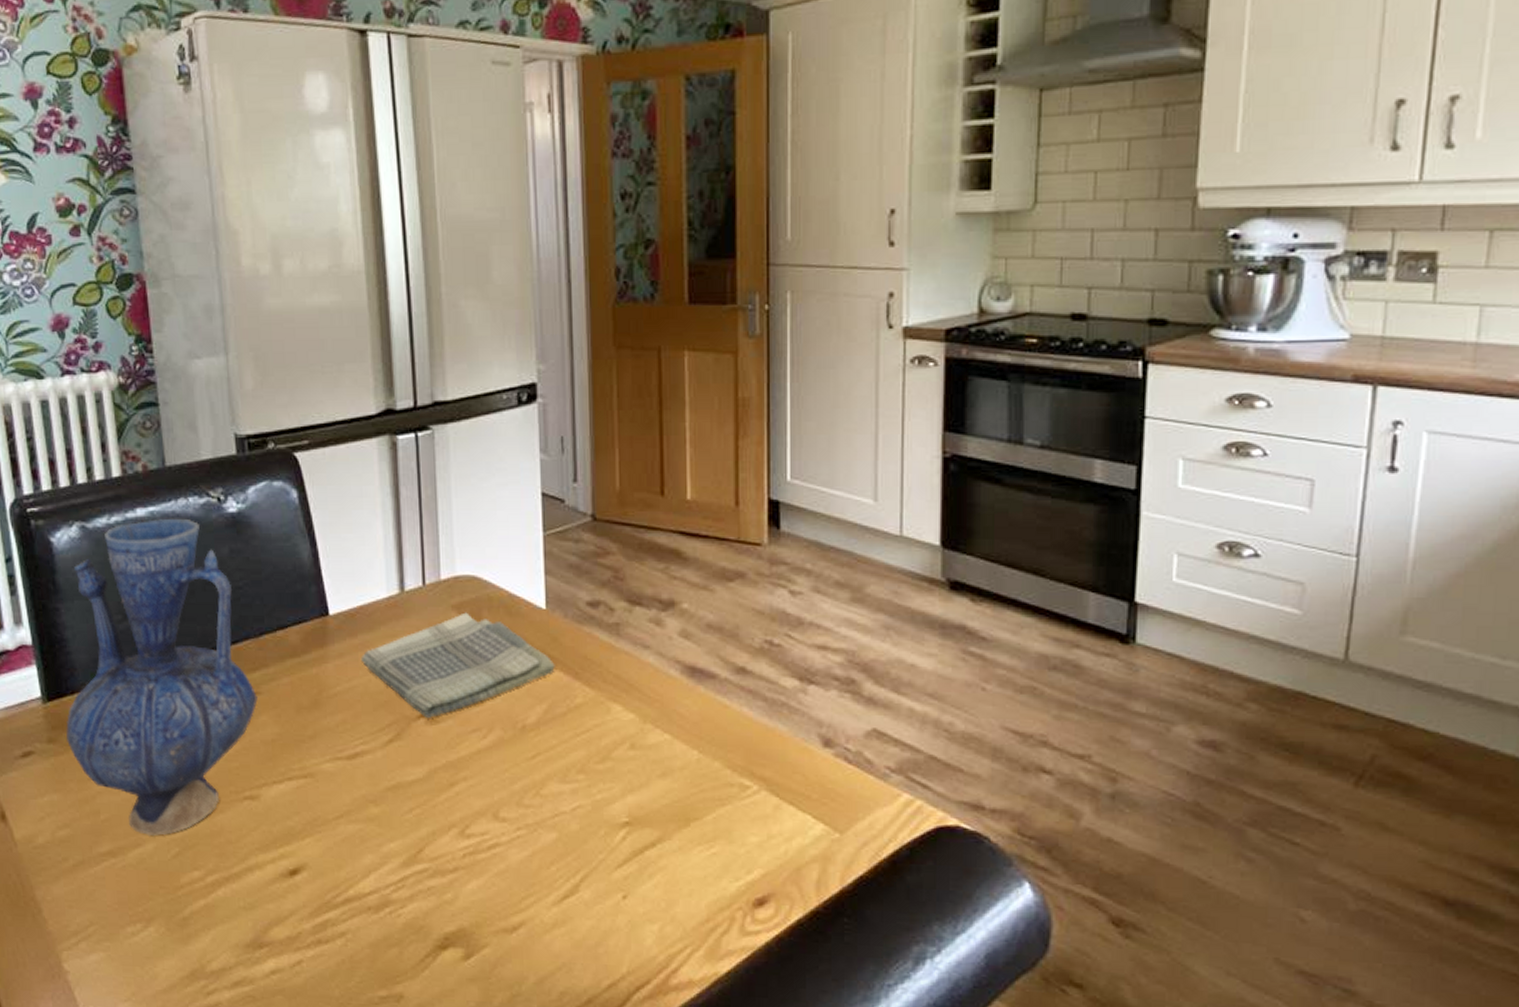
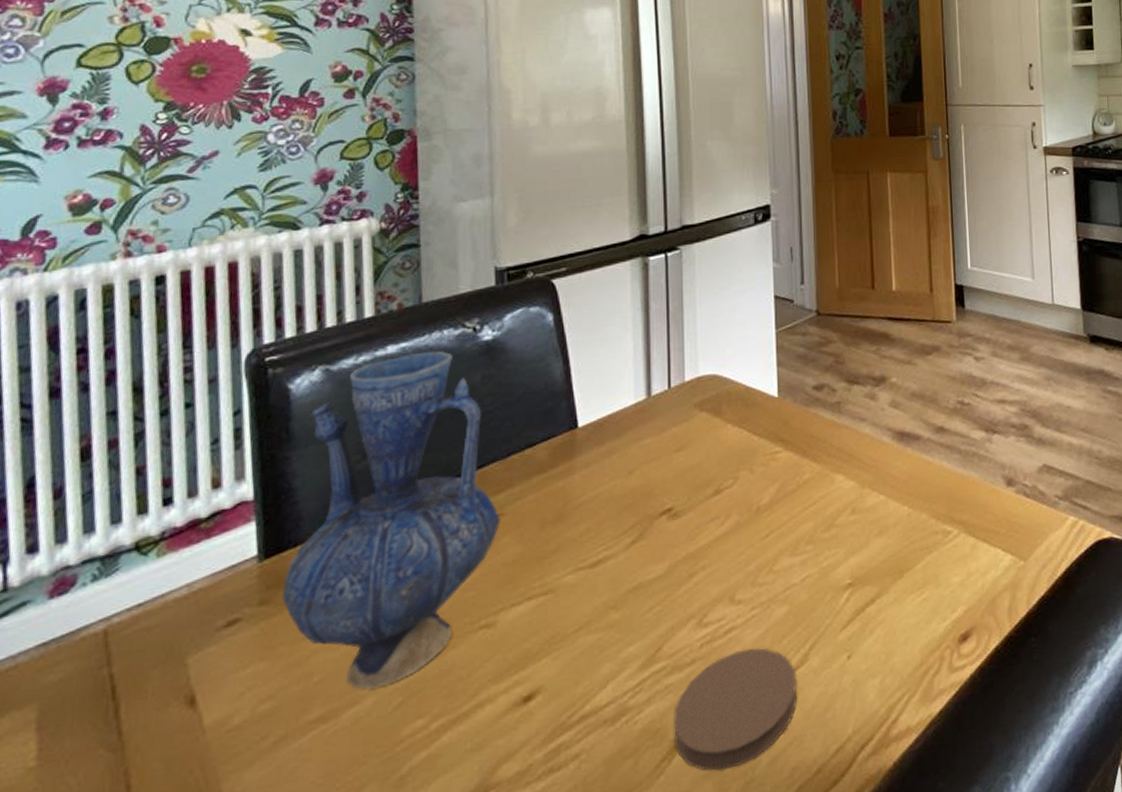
dish towel: present [360,612,555,718] -> none [607,408,786,514]
coaster: none [437,868,567,979] -> present [674,648,798,772]

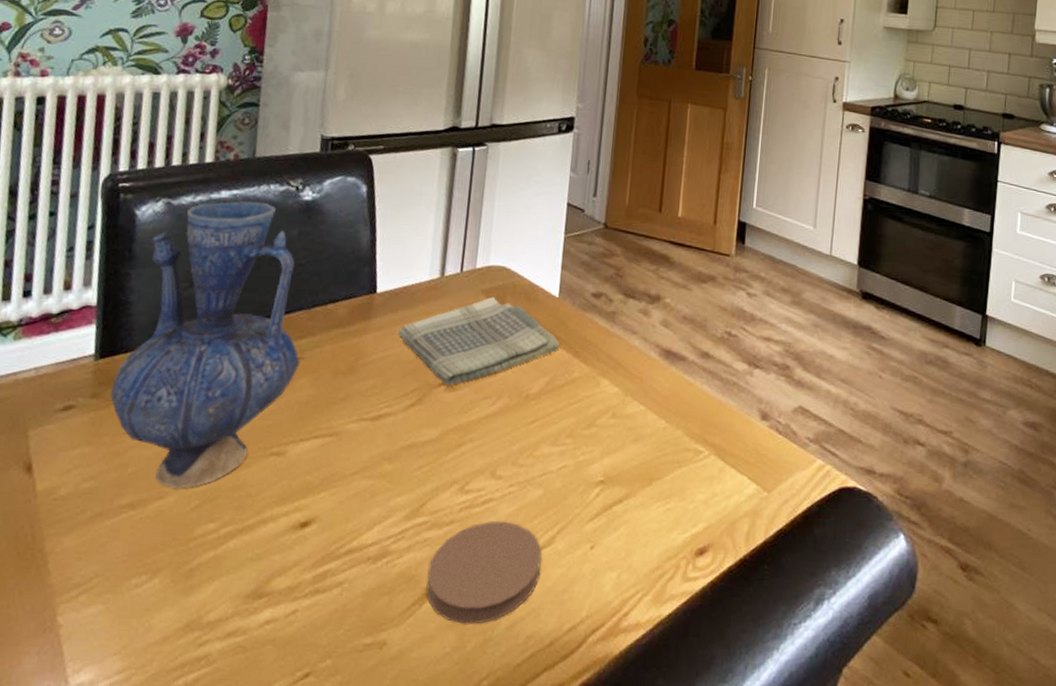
dish towel: none [607,408,786,514] -> present [397,296,560,386]

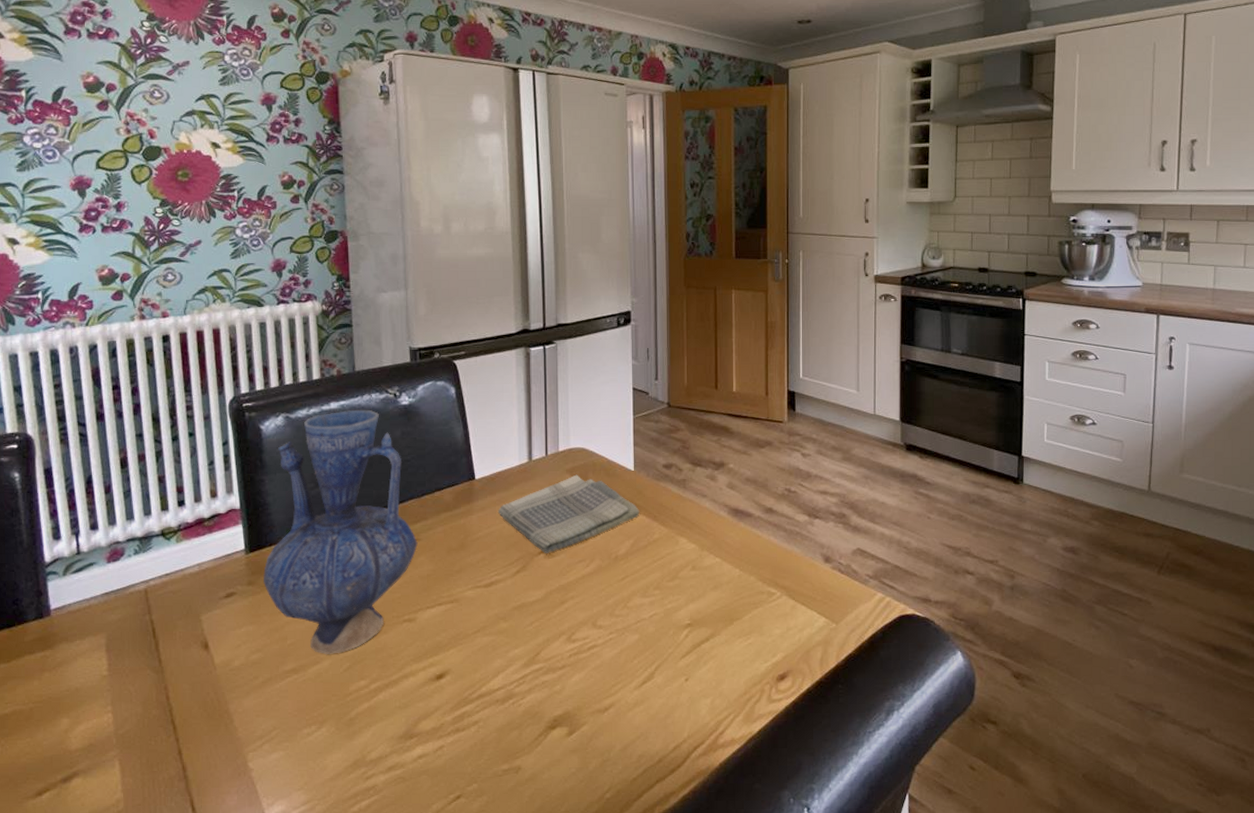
coaster: present [425,521,542,625] -> none [549,663,645,750]

